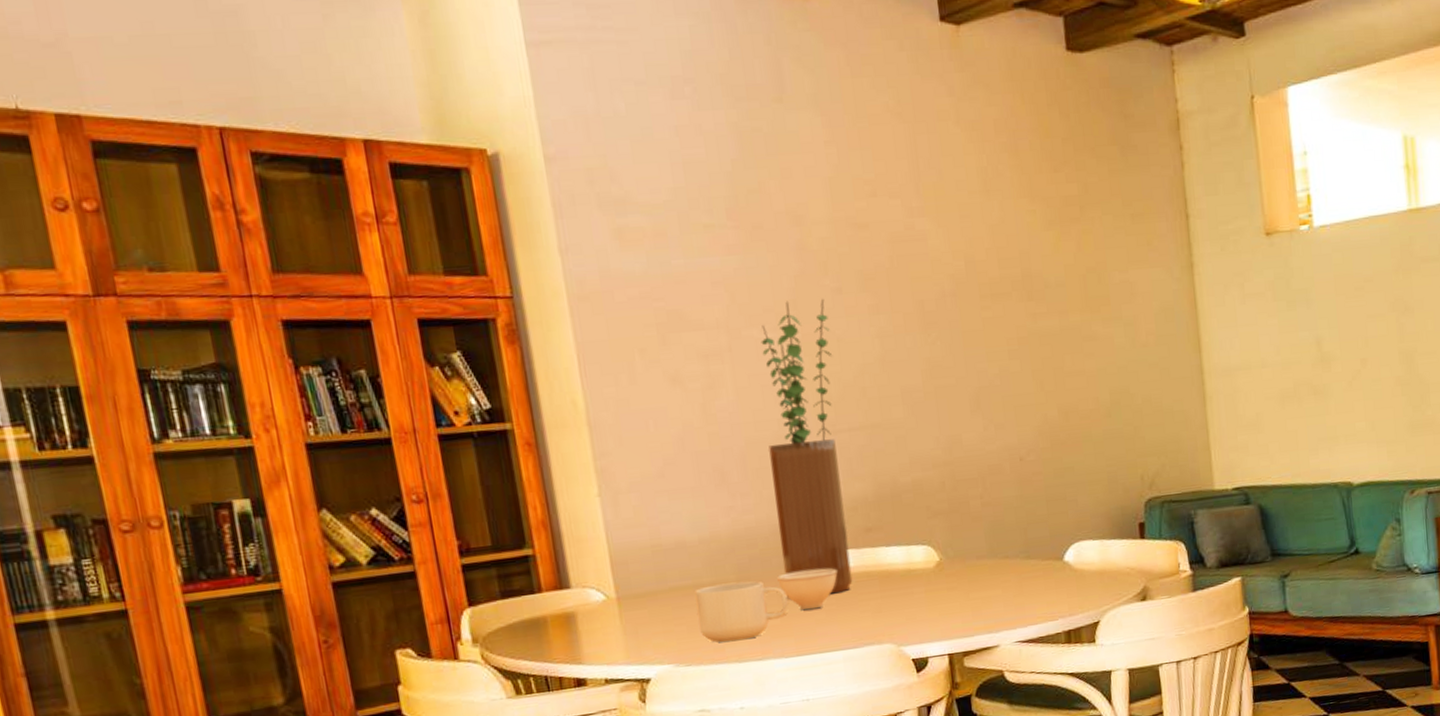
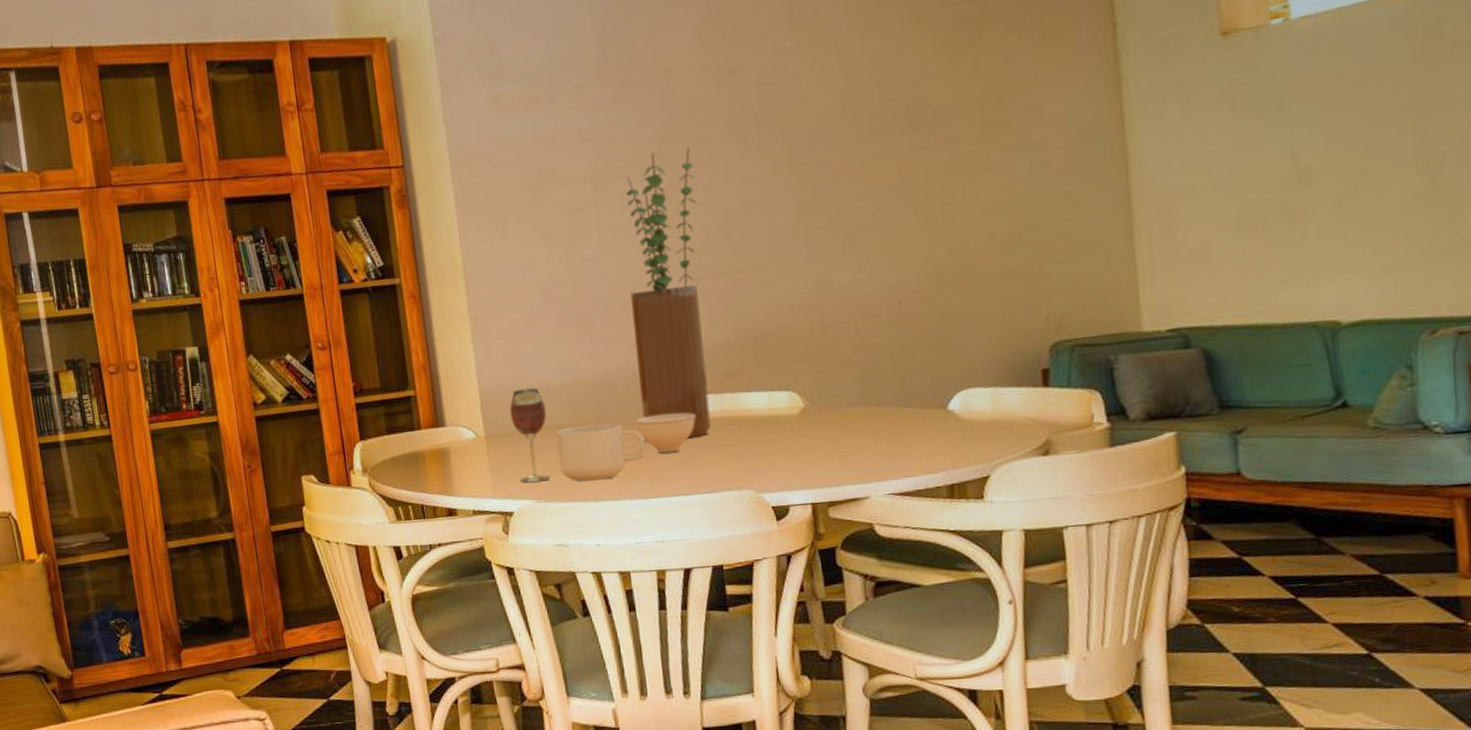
wineglass: none [643,545,690,647] -> present [509,388,550,483]

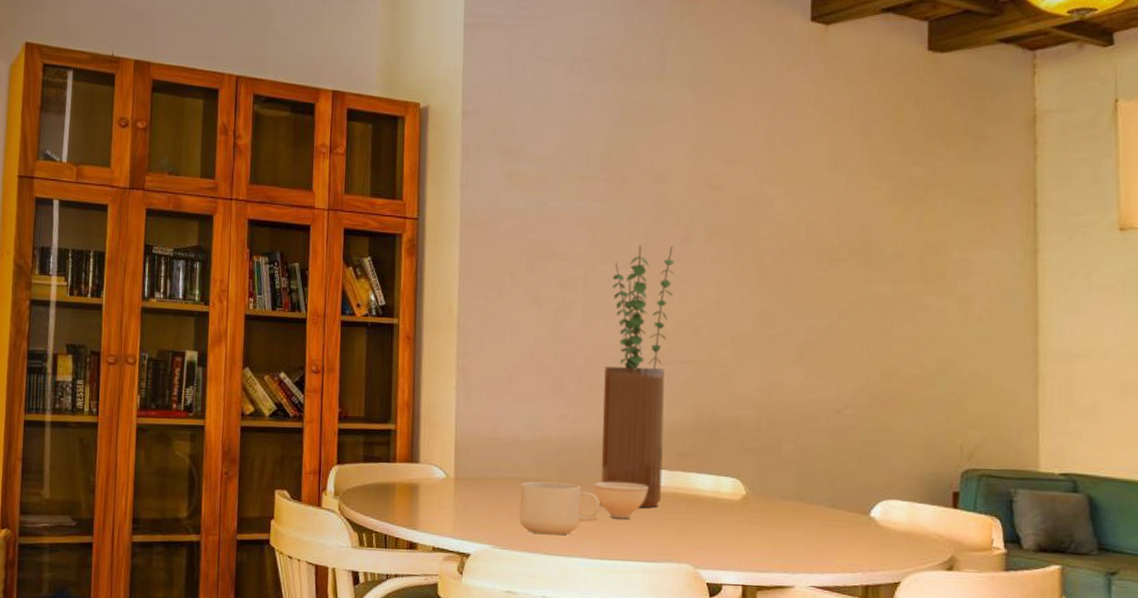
wineglass: present [509,388,550,483] -> none [480,439,514,529]

